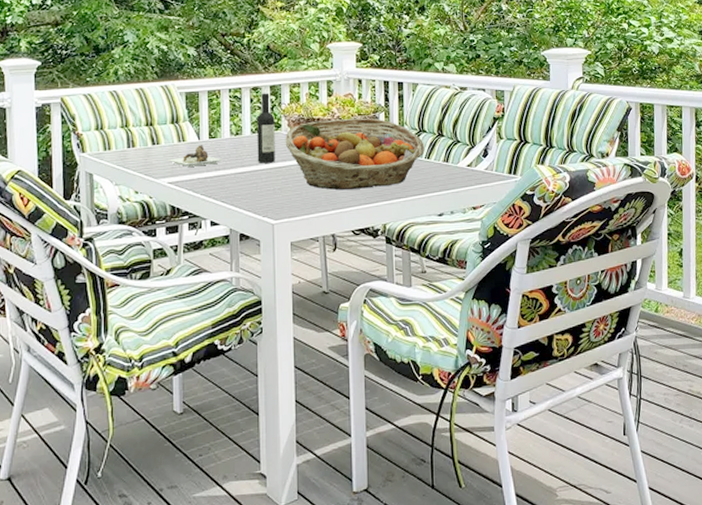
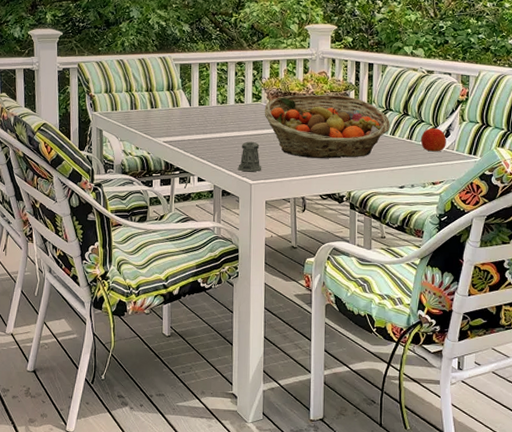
wine bottle: present [168,93,275,167] -> none [164,67,256,130]
pepper shaker: none [257,175,285,211] -> present [238,141,262,172]
apple: none [457,146,485,174] -> present [420,126,446,152]

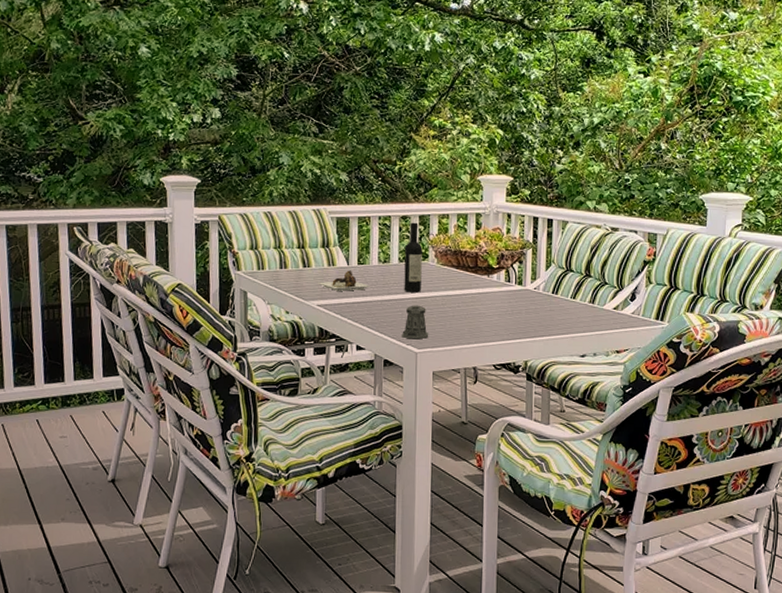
wine bottle: none [164,67,256,130] -> present [318,222,423,293]
fruit basket: present [264,94,390,159] -> none [431,253,571,324]
apple: present [420,126,446,152] -> none [603,289,632,317]

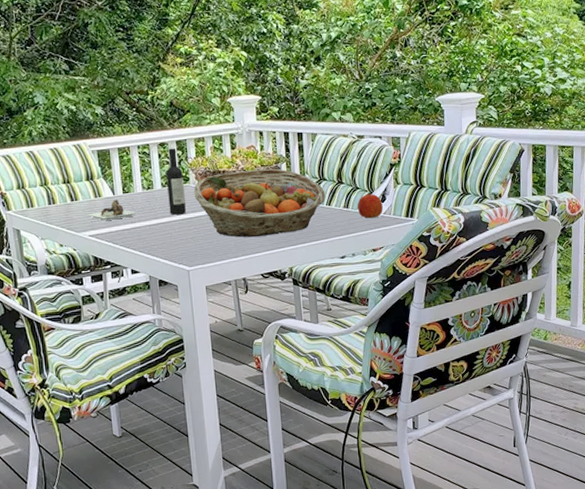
pepper shaker: present [402,305,429,340] -> none [173,226,199,259]
fruit basket: none [431,253,571,324] -> present [193,169,326,237]
apple: none [603,289,632,317] -> present [357,192,383,219]

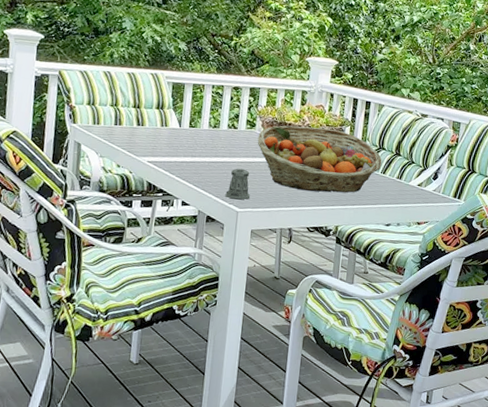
wine bottle: present [87,148,186,221] -> none [150,93,251,157]
pepper shaker: none [173,226,199,259] -> present [225,168,251,200]
apple: present [357,192,383,219] -> none [409,168,434,193]

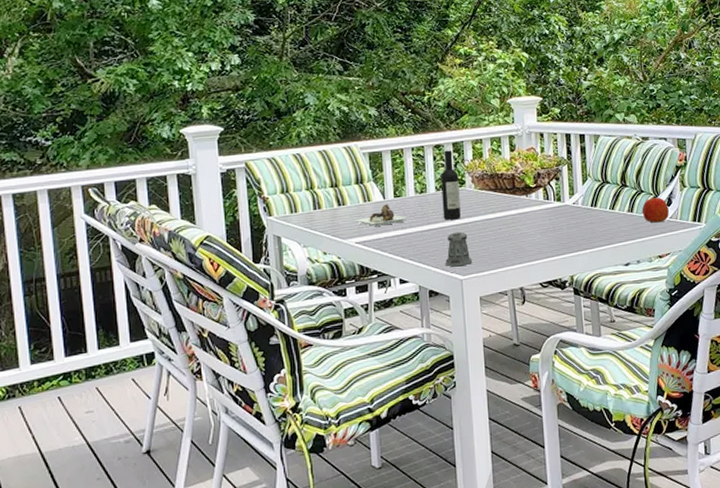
wine bottle: none [150,93,251,157] -> present [355,150,461,226]
fruit basket: present [257,125,382,193] -> none [469,171,609,244]
apple: none [409,168,434,193] -> present [642,196,669,223]

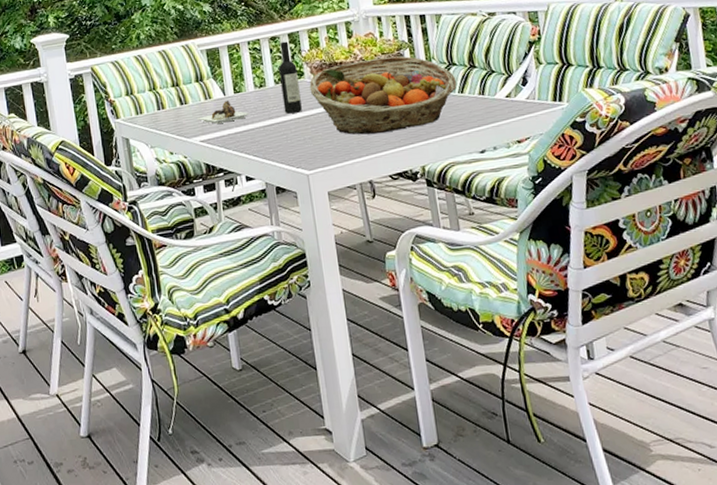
pepper shaker: present [445,232,473,267] -> none [290,125,318,162]
fruit basket: none [469,171,609,244] -> present [309,56,457,135]
apple: present [642,196,669,223] -> none [494,75,526,105]

